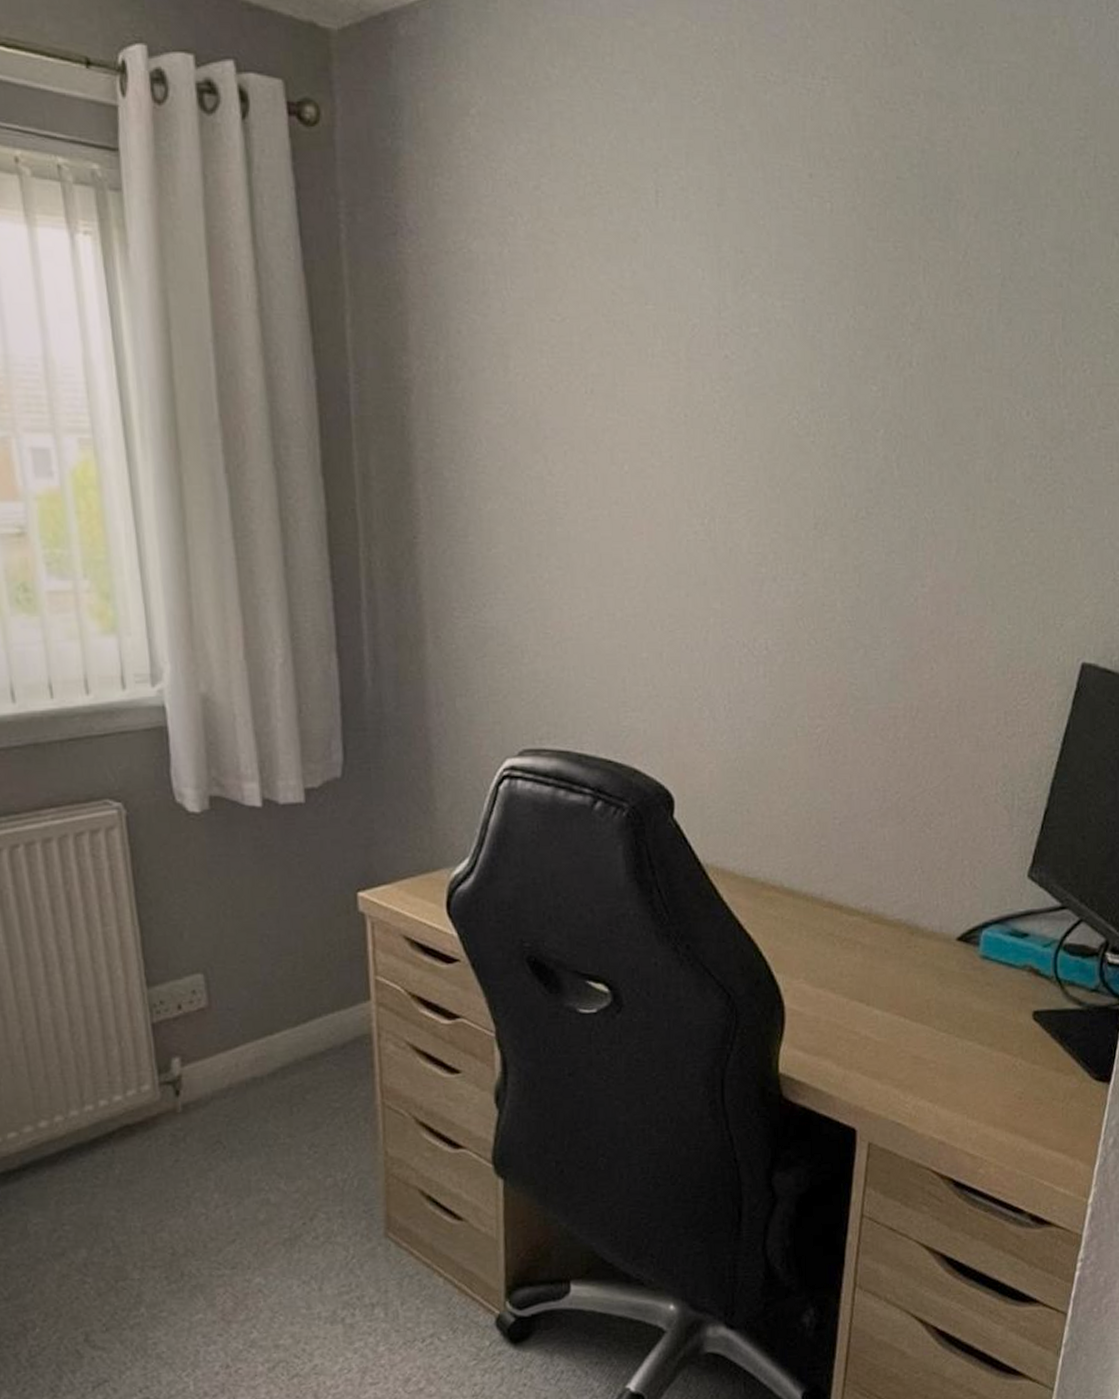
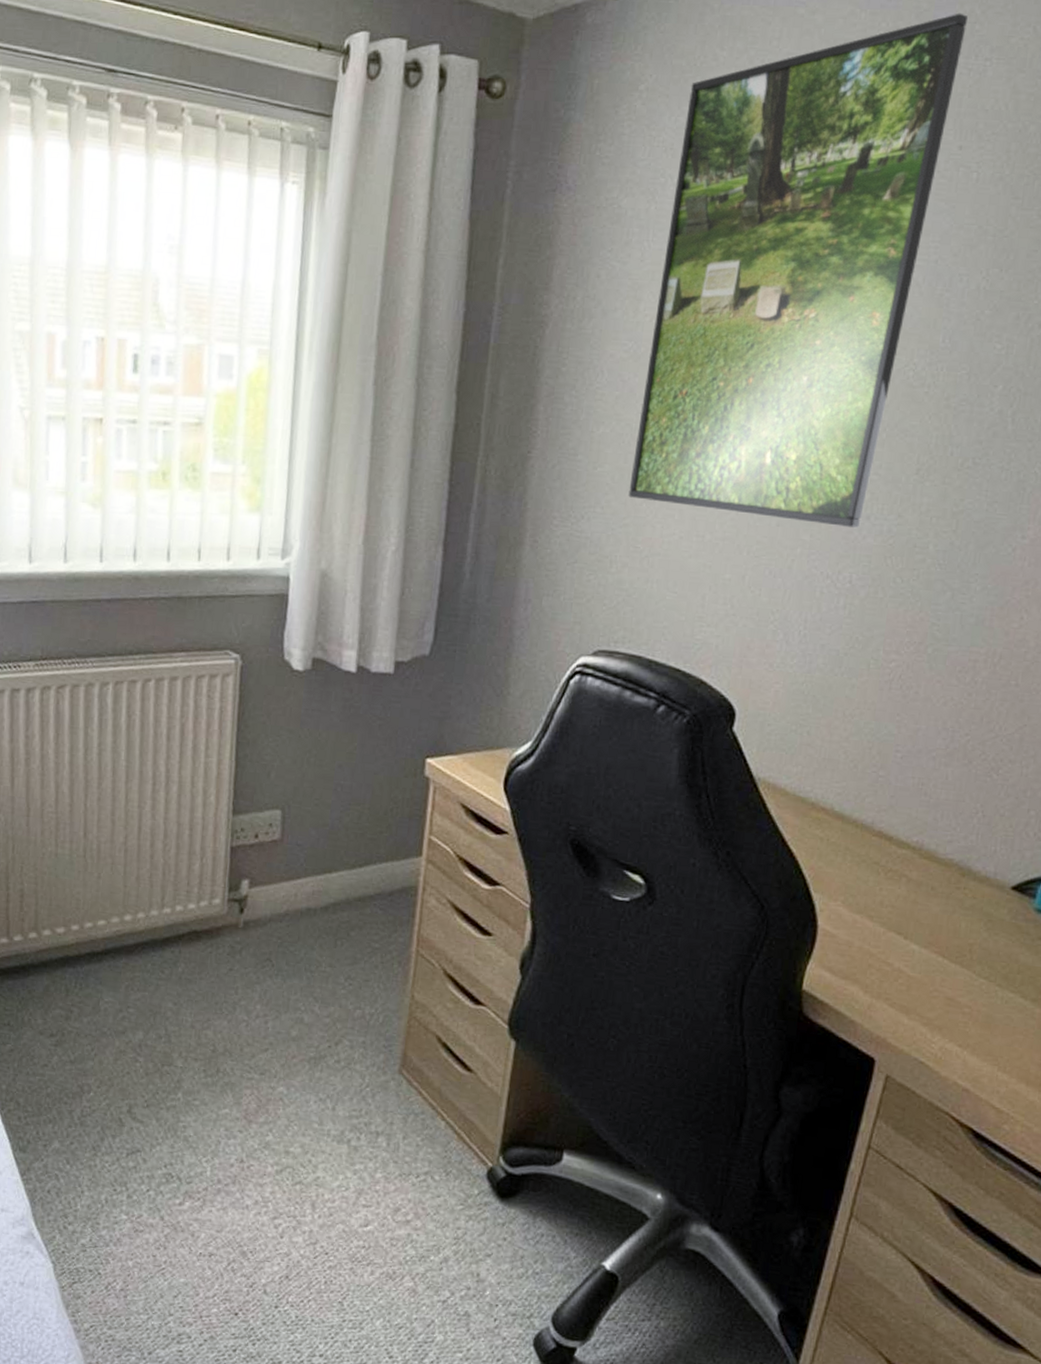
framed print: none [526,26,800,591] -> present [628,13,969,528]

